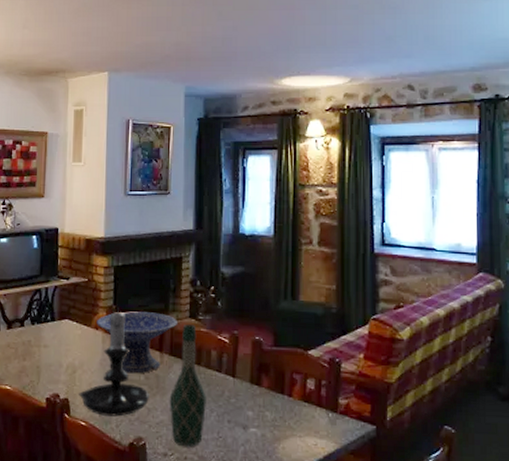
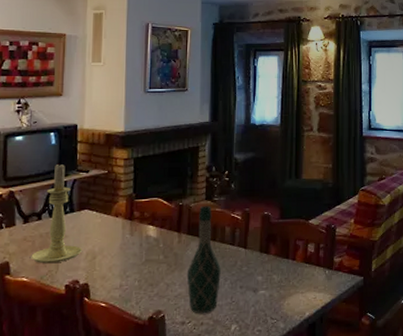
candle holder: none [14,268,63,374] -> present [31,163,83,264]
candle holder: present [79,307,149,417] -> none [99,195,168,296]
decorative bowl: present [97,311,177,374] -> none [117,197,194,254]

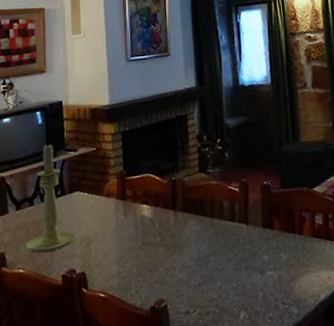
wine bottle: present [186,206,221,314] -> none [186,179,223,302]

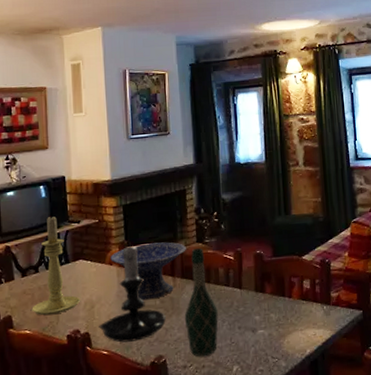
candle holder: none [95,172,167,284] -> present [99,242,166,343]
decorative bowl: none [108,172,188,237] -> present [110,242,186,301]
wine bottle: none [186,179,223,302] -> present [184,248,218,357]

